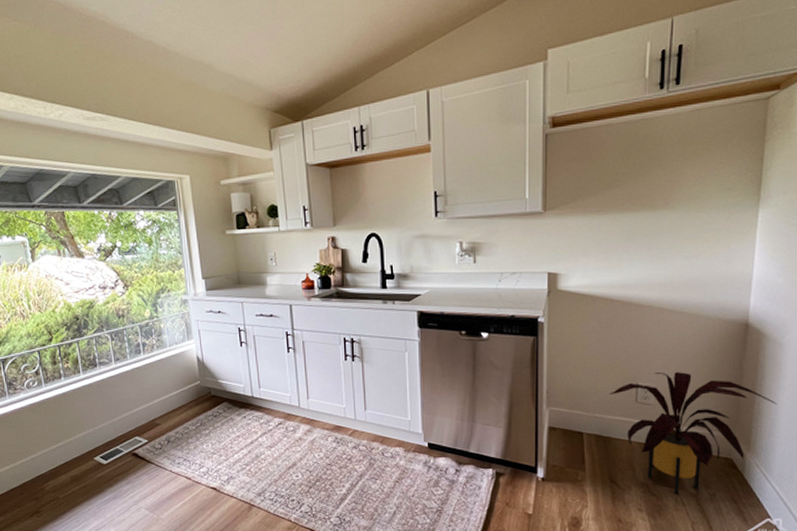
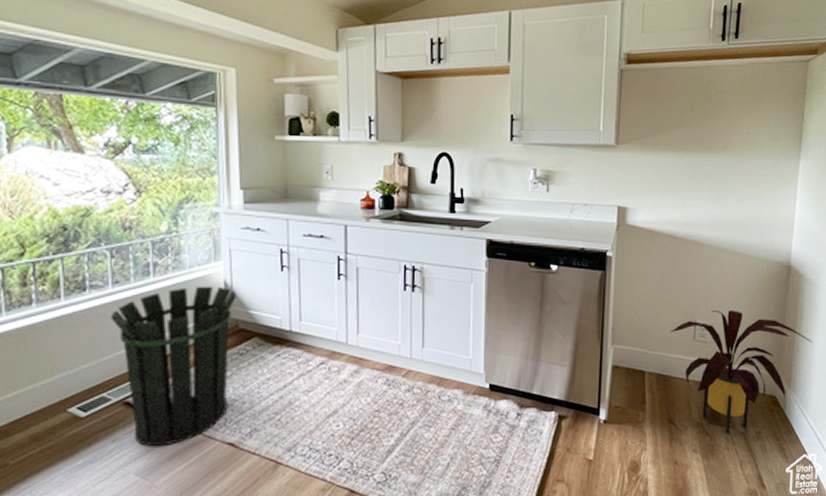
waste bin: none [116,360,209,489] -> present [110,286,237,447]

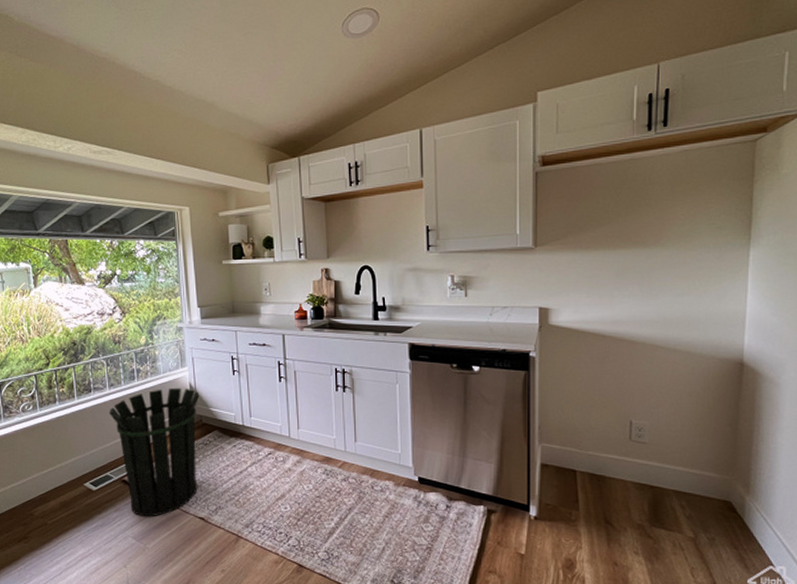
house plant: present [670,310,813,434] -> none [602,410,775,538]

